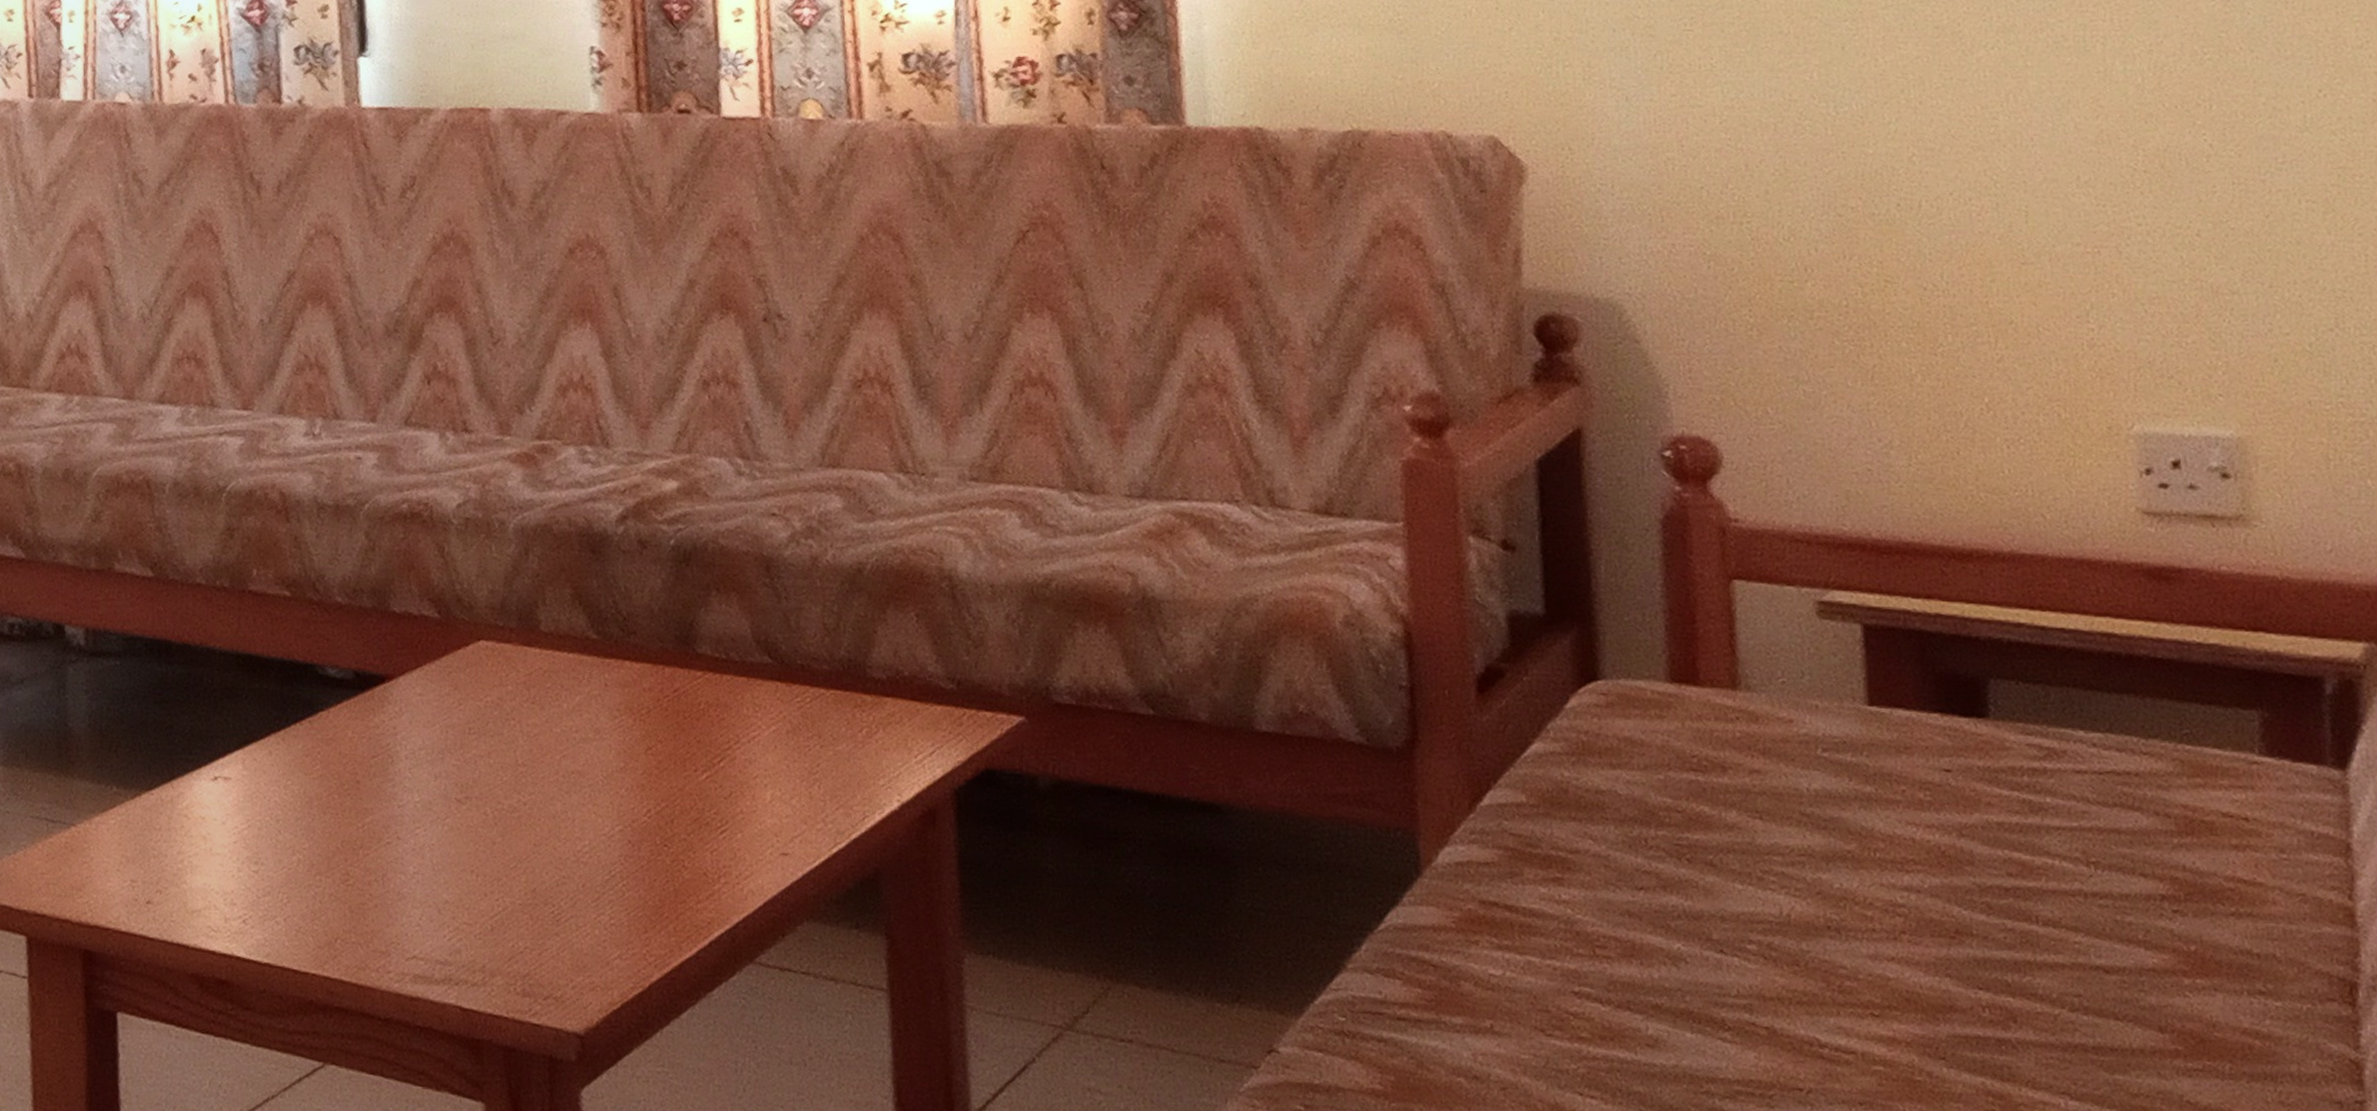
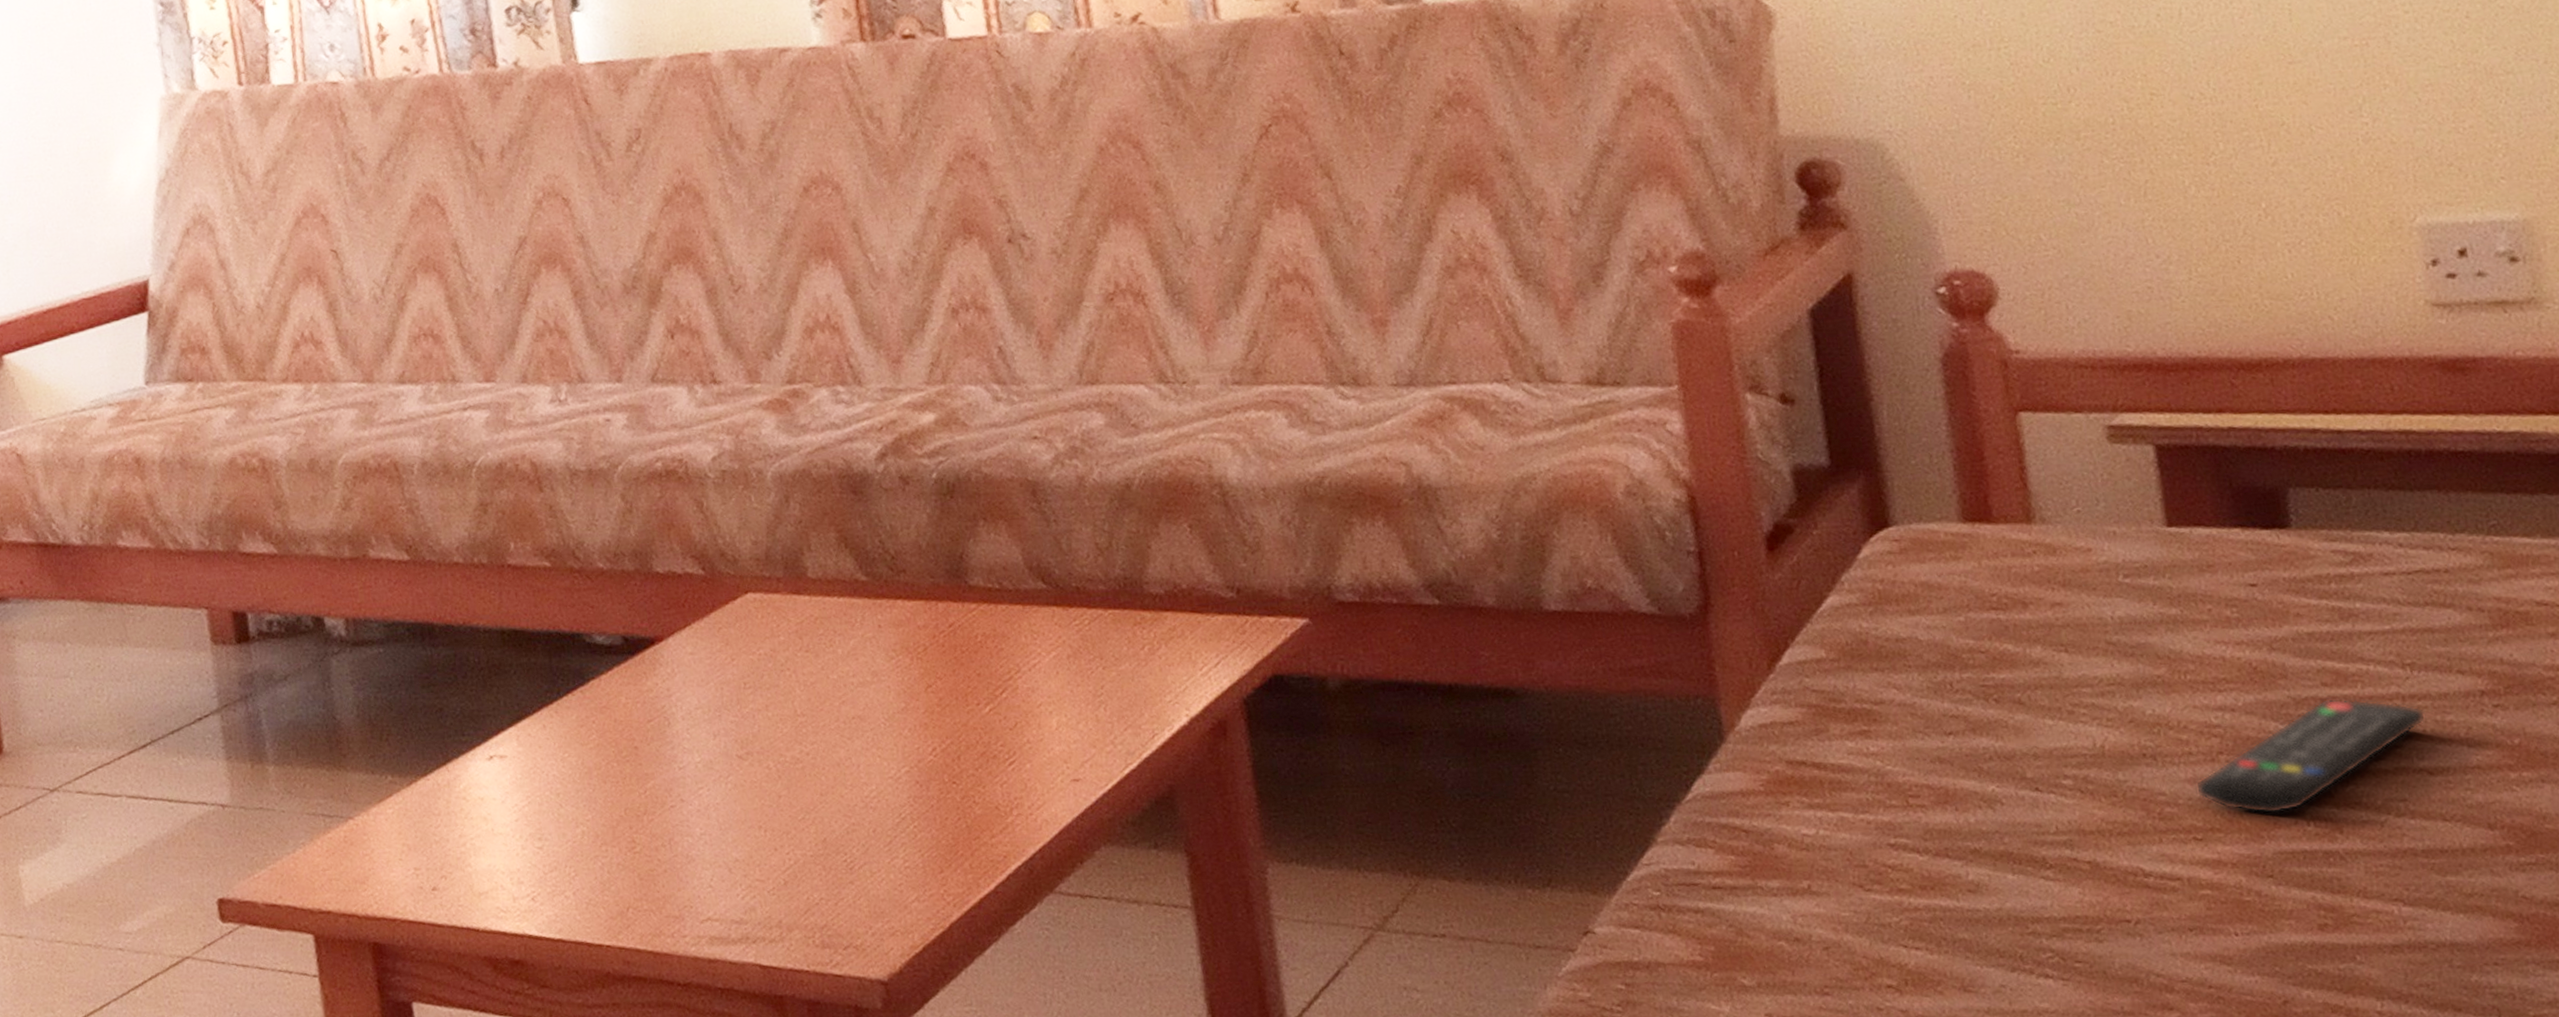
remote control: none [1876,888,2107,998] -> present [2195,698,2426,814]

